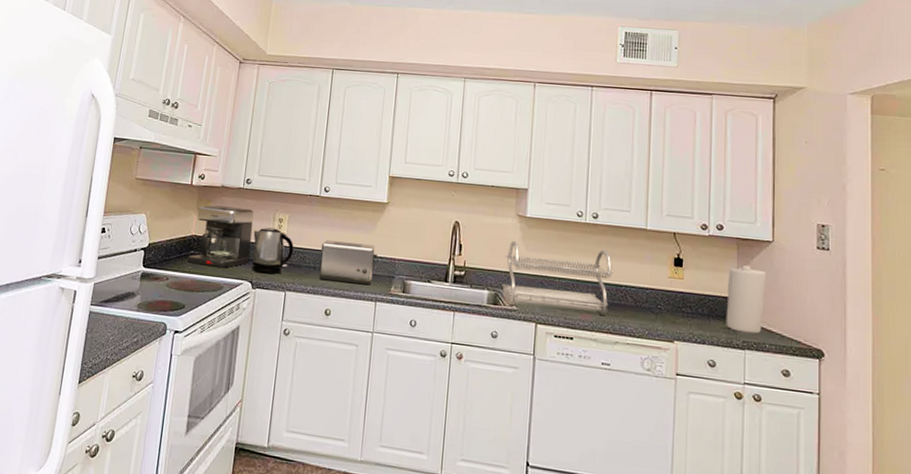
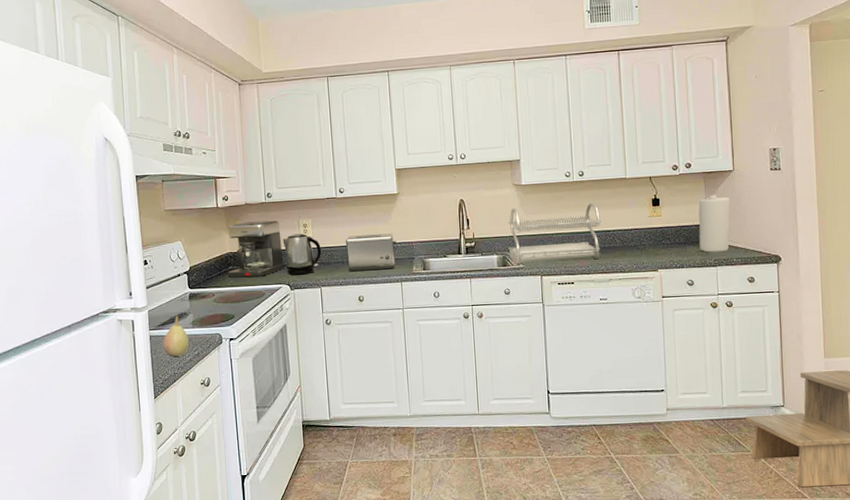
fruit: none [100,294,131,341] -> present [162,315,190,357]

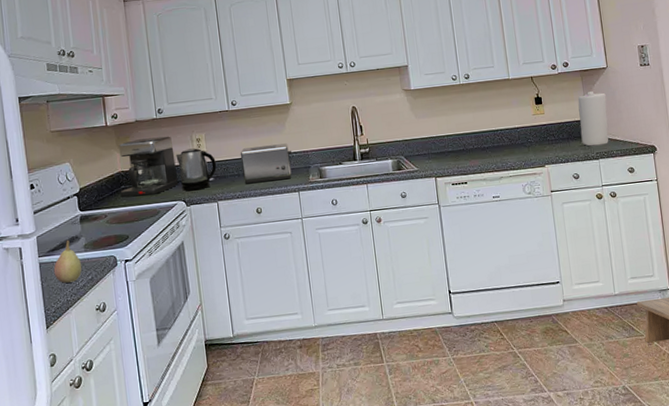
dish rack: present [508,202,602,265] -> none [400,103,490,168]

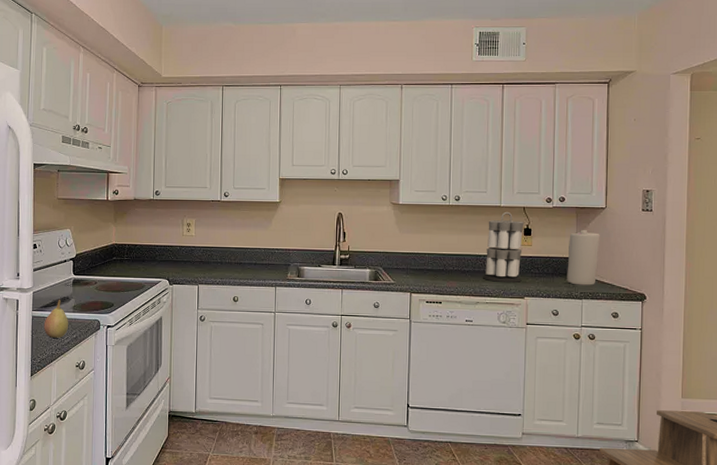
coffee maker: present [118,136,178,198] -> none [111,216,165,270]
kettle: present [176,148,217,191] -> none [166,232,202,272]
toaster: present [240,143,293,184] -> none [225,238,275,274]
spice rack: none [500,83,540,155] -> present [483,211,524,283]

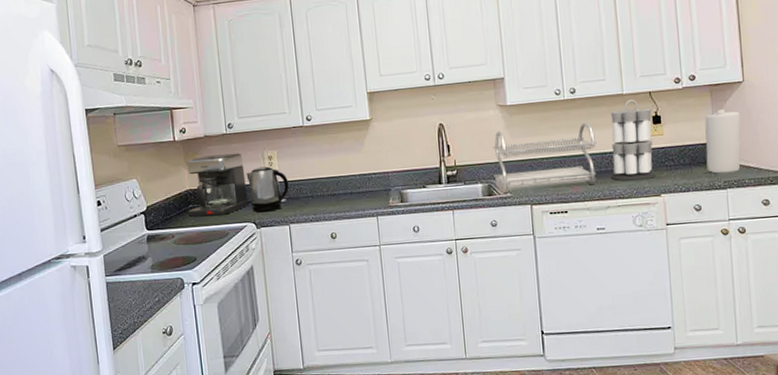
fruit: present [43,299,69,338] -> none [120,259,149,304]
coffee maker: none [111,216,165,270] -> present [186,153,248,218]
kettle: none [166,232,202,272] -> present [246,166,289,213]
dish rack: none [381,225,473,282] -> present [492,122,597,194]

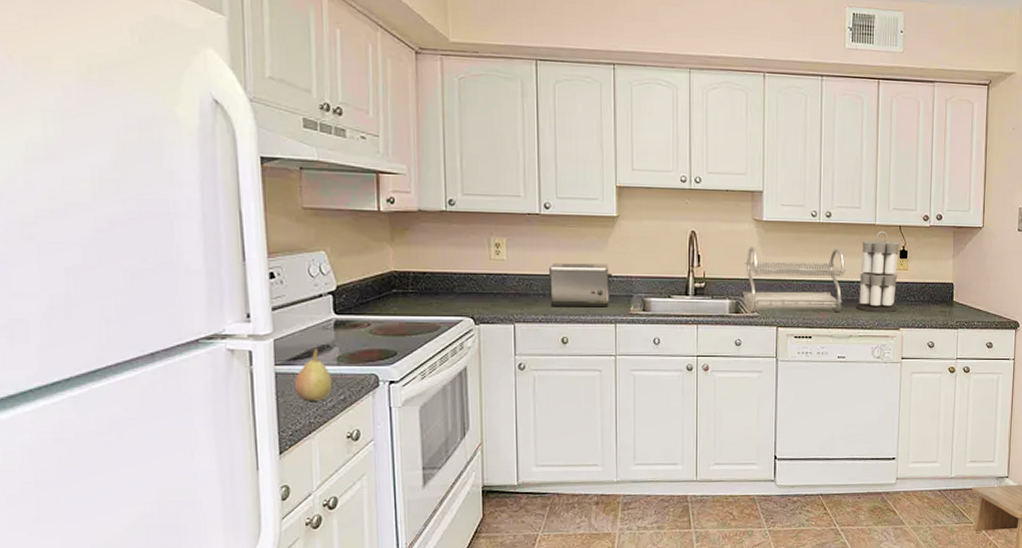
fruit: none [120,259,149,304] -> present [294,348,333,401]
coffee maker: present [186,153,248,218] -> none [390,234,466,306]
kettle: present [246,166,289,213] -> none [467,254,517,307]
toaster: none [314,163,371,207] -> present [548,263,613,308]
paper towel holder: present [705,109,741,174] -> none [943,252,977,314]

